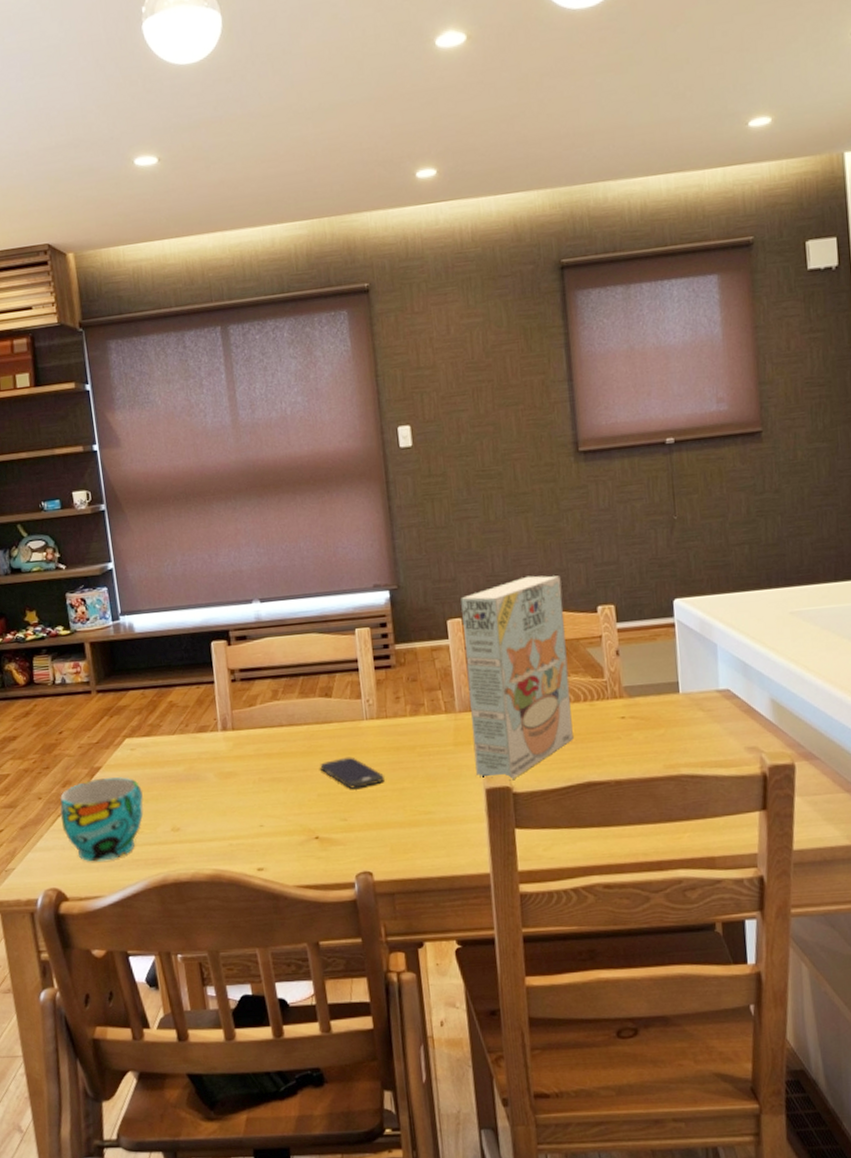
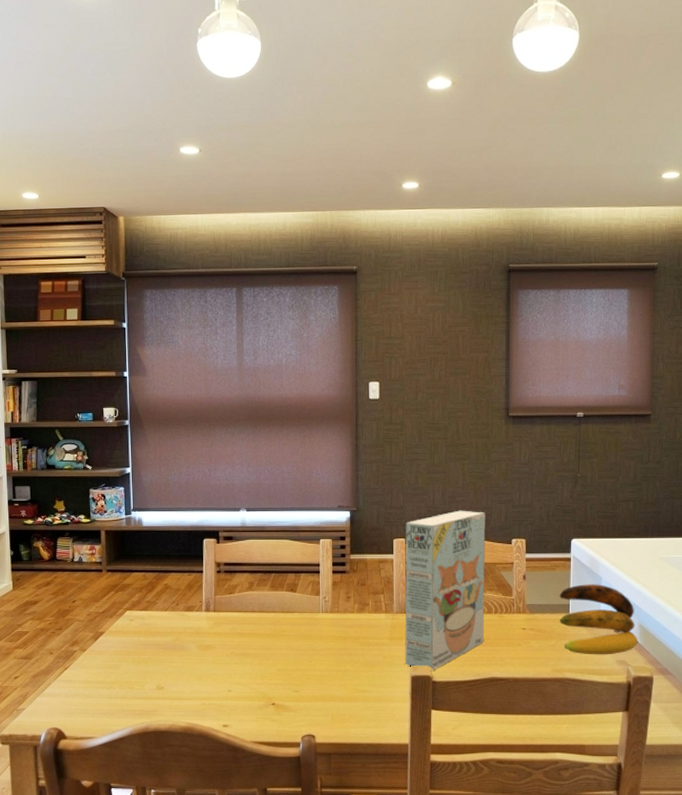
cup: present [60,777,144,862] -> none [67,642,136,709]
smartphone: present [320,757,385,789] -> none [281,641,333,667]
banana: none [664,652,772,743] -> present [559,584,639,655]

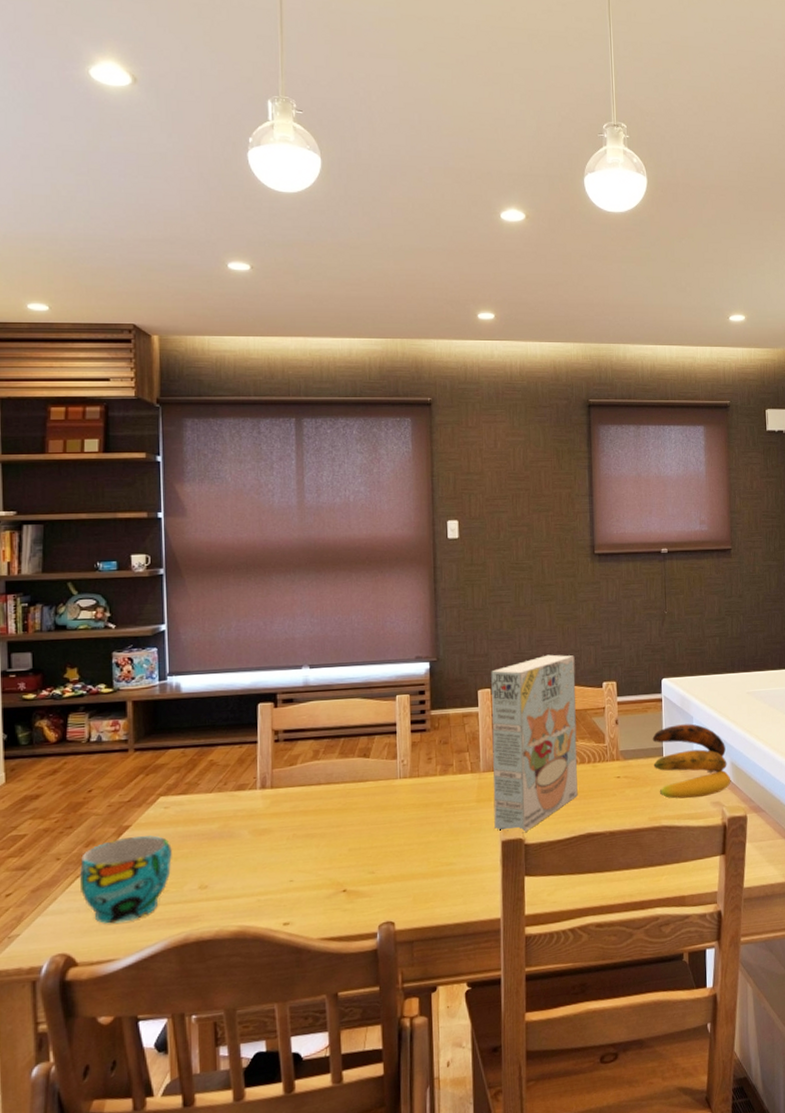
cup: none [67,642,136,709] -> present [79,835,172,924]

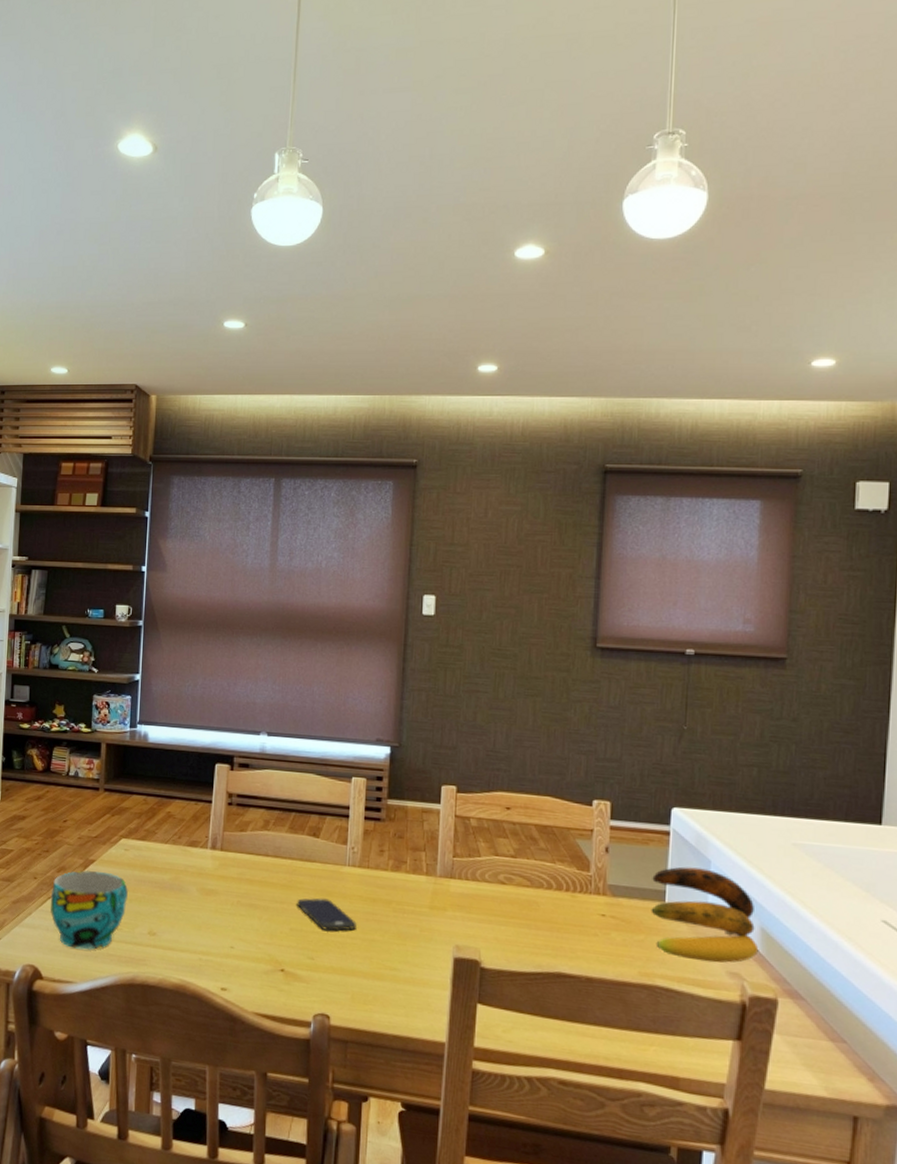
smartphone: none [353,813,413,843] -> present [297,898,358,931]
cereal box: present [491,654,578,834] -> none [447,757,560,955]

